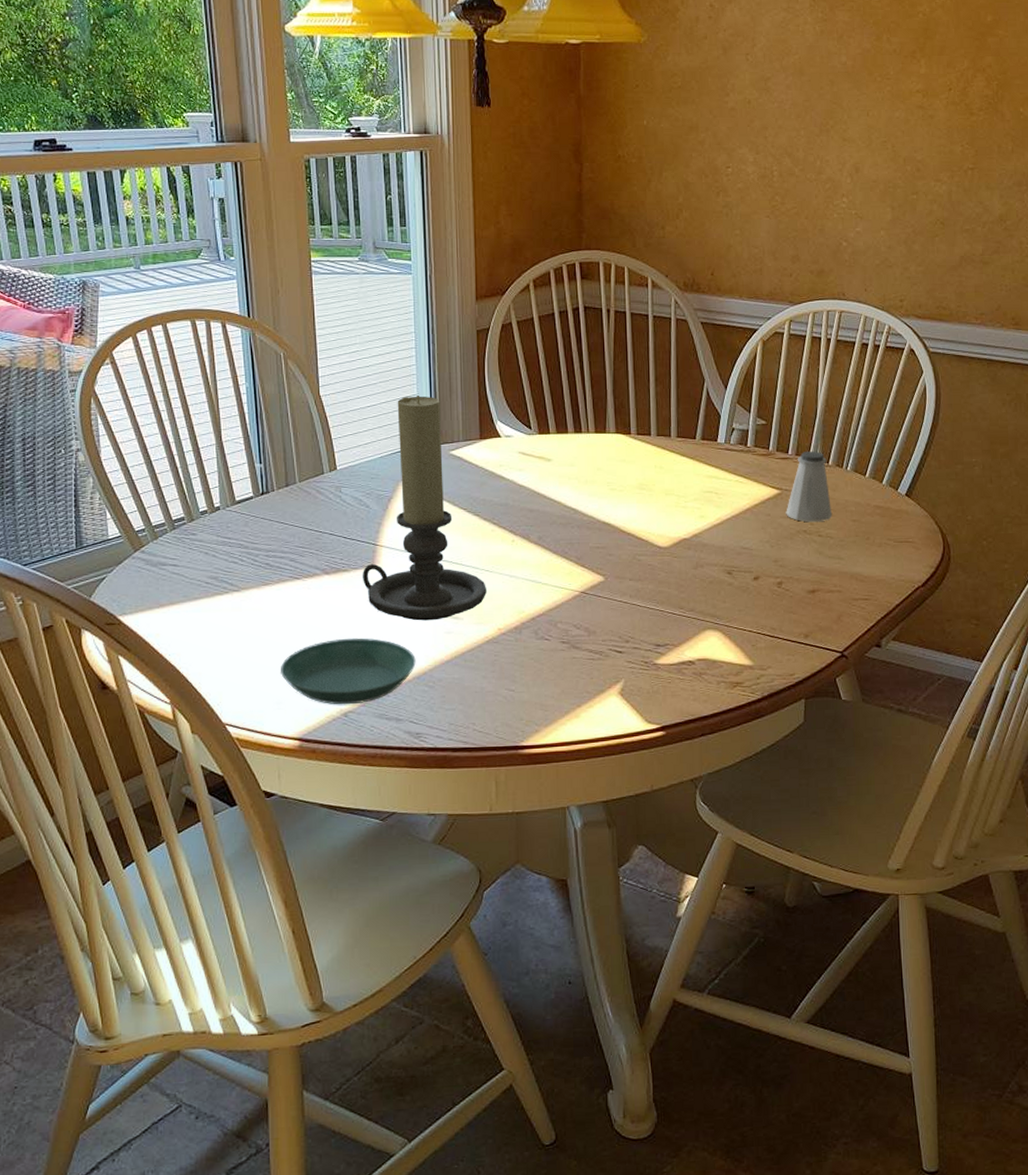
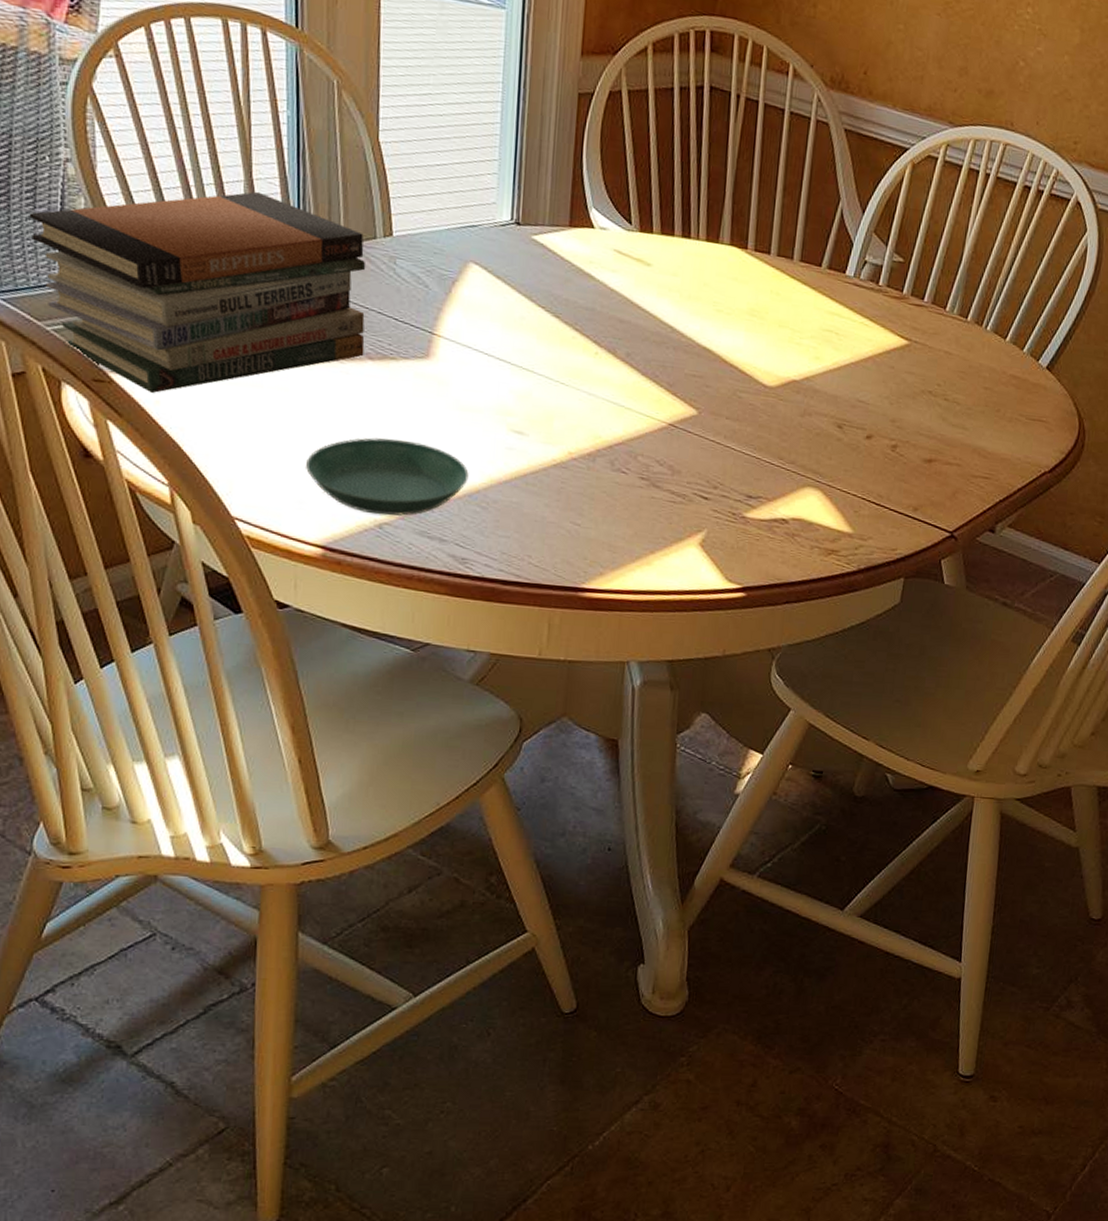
book stack: none [51,451,321,628] -> present [29,191,366,393]
candle holder: present [363,394,487,621] -> none [413,160,560,433]
saltshaker: present [786,451,832,522] -> none [911,301,966,384]

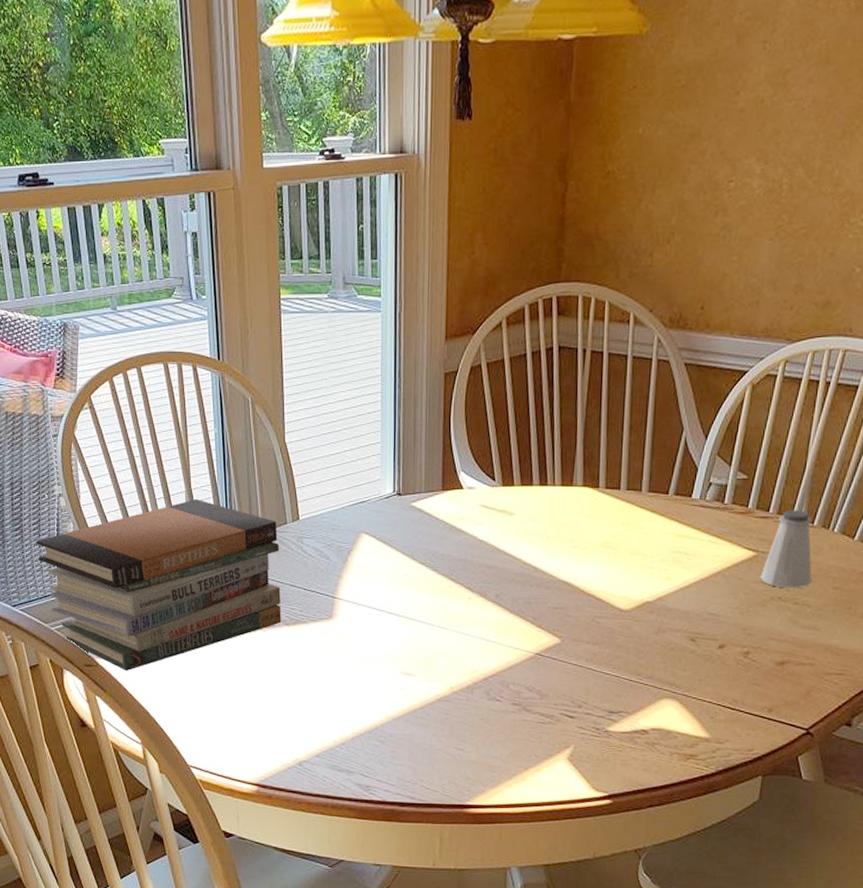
saucer: present [306,437,469,516] -> none [241,689,369,755]
saltshaker: none [911,301,966,384] -> present [760,510,812,587]

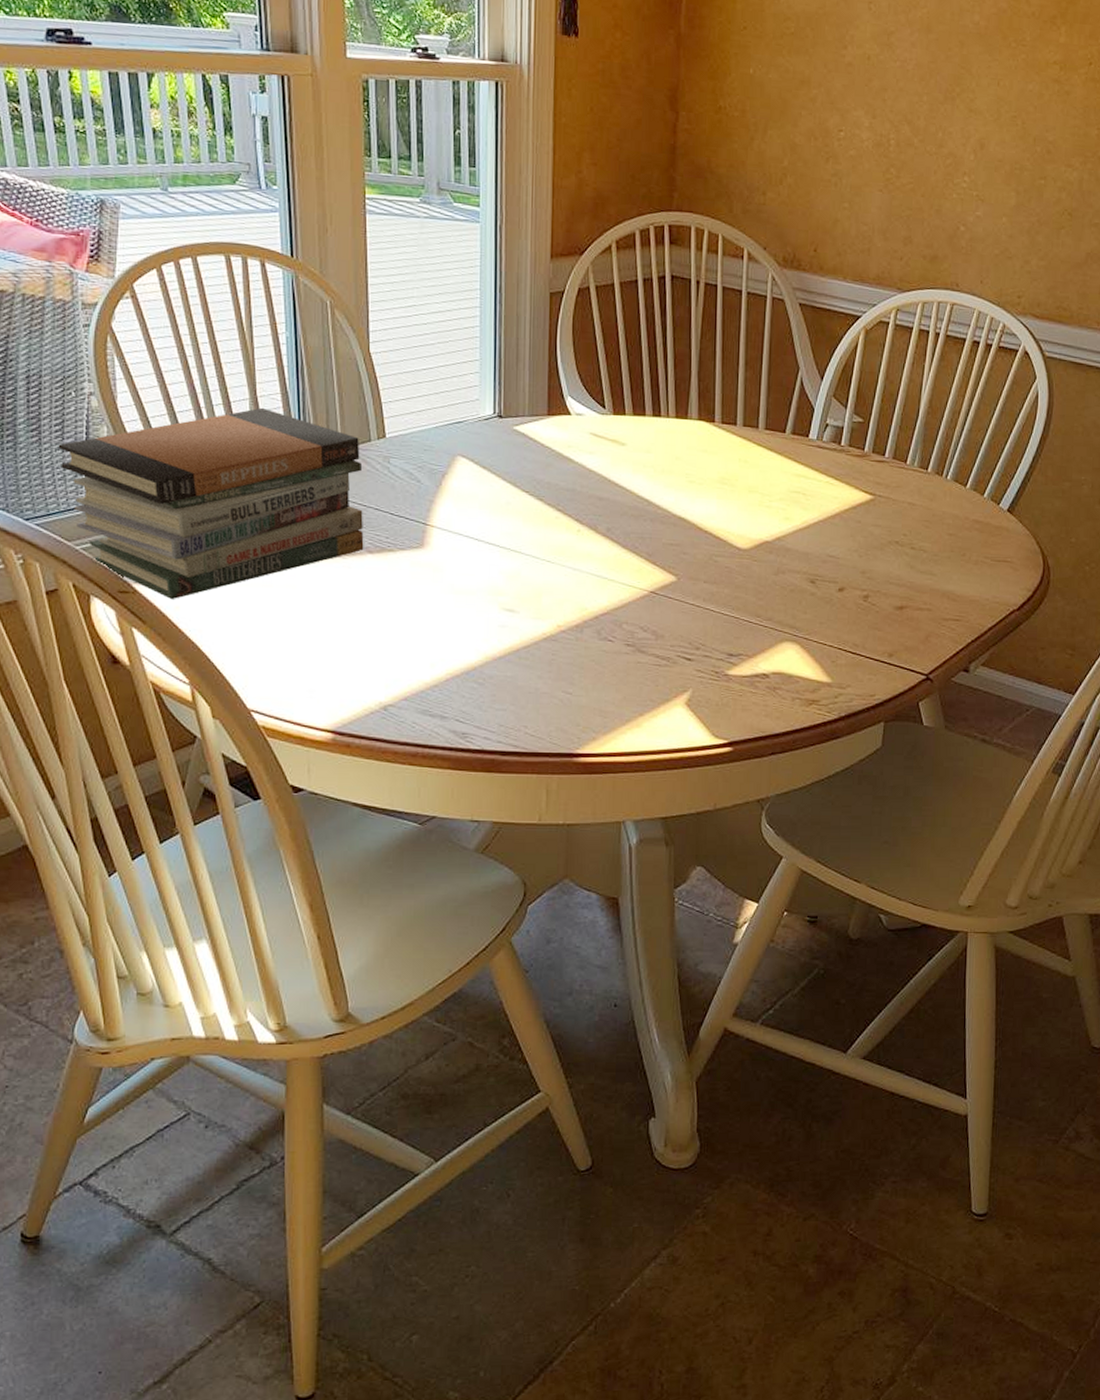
saltshaker: present [760,510,812,587] -> none [878,455,927,533]

